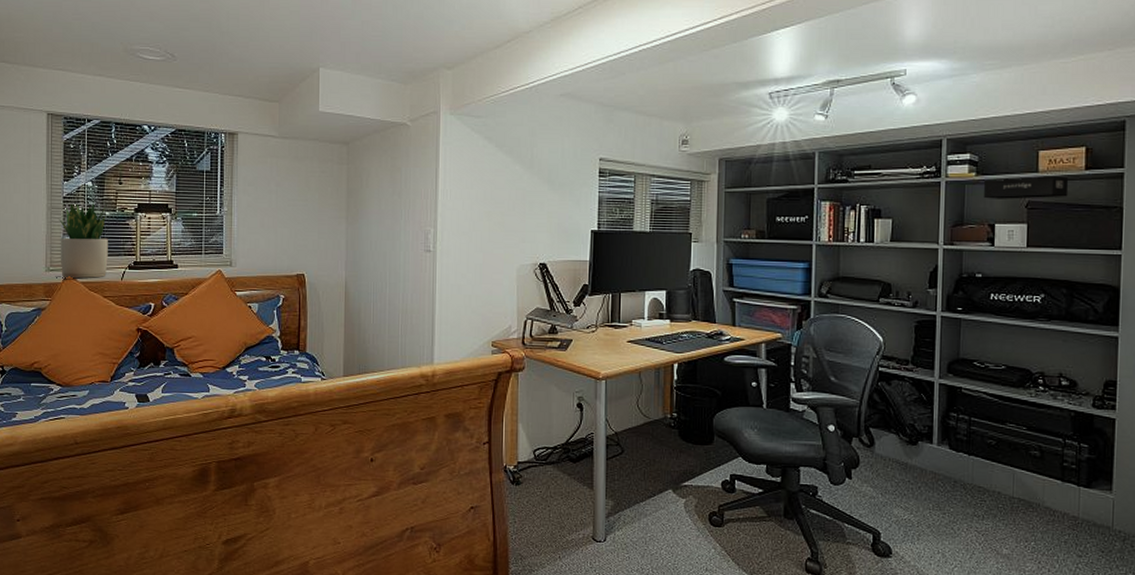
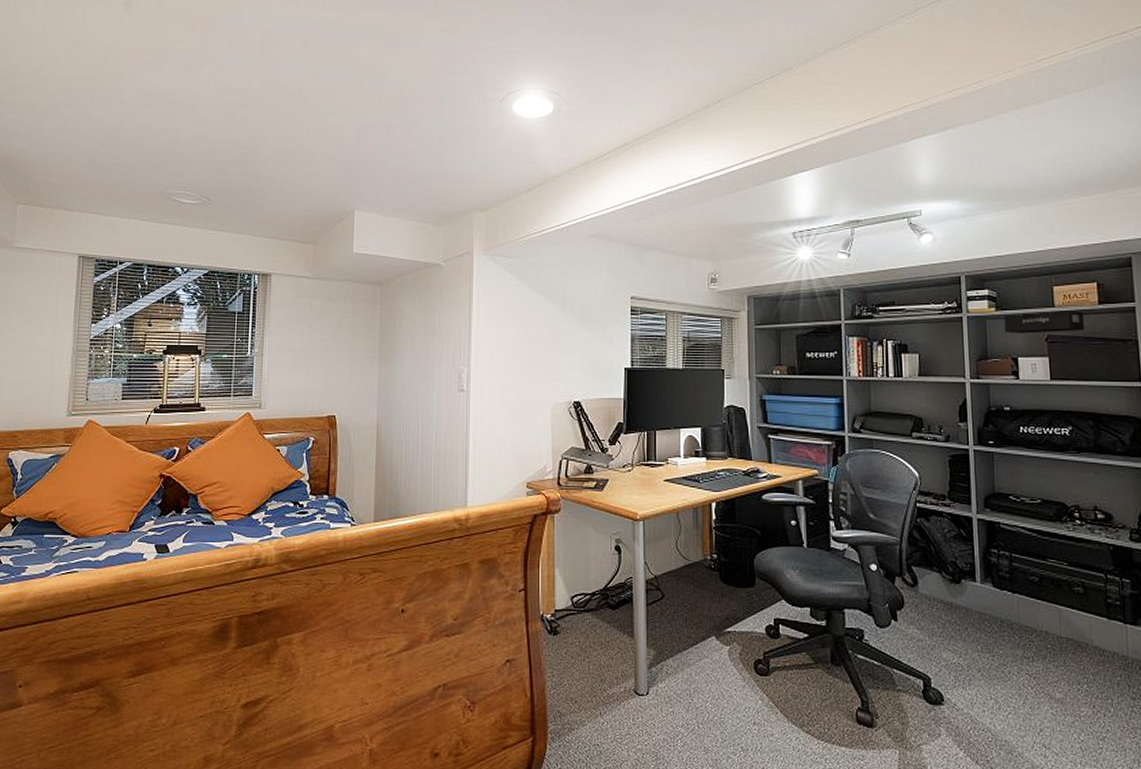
planter: present [58,200,108,279] -> none [83,342,135,423]

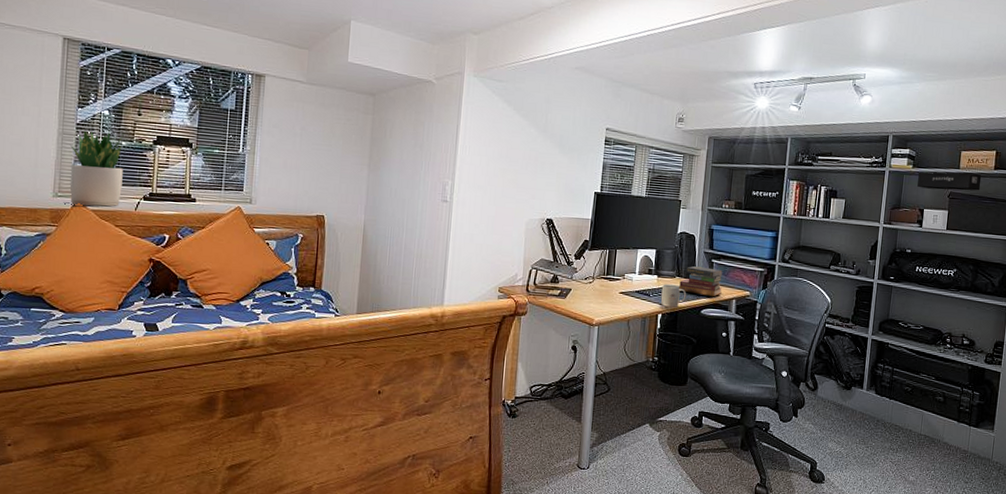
planter: none [83,342,135,423] -> present [69,129,124,207]
mug: none [712,467,743,494] -> present [660,284,687,307]
books: none [733,443,784,479] -> present [679,265,723,297]

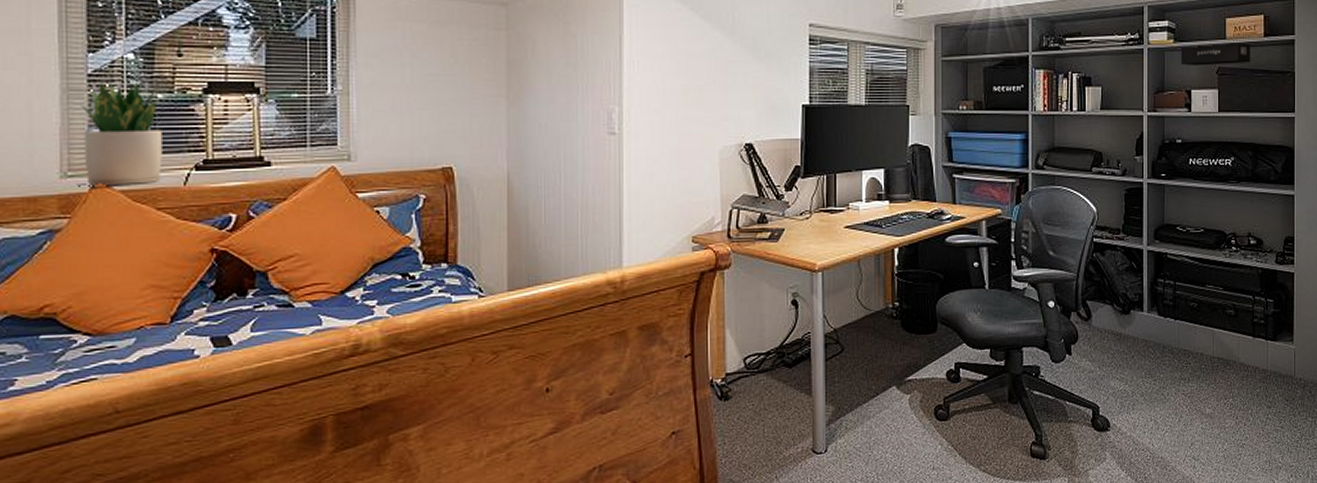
mug: present [660,284,687,307] -> none [895,210,926,238]
books: present [679,265,723,297] -> none [917,183,968,220]

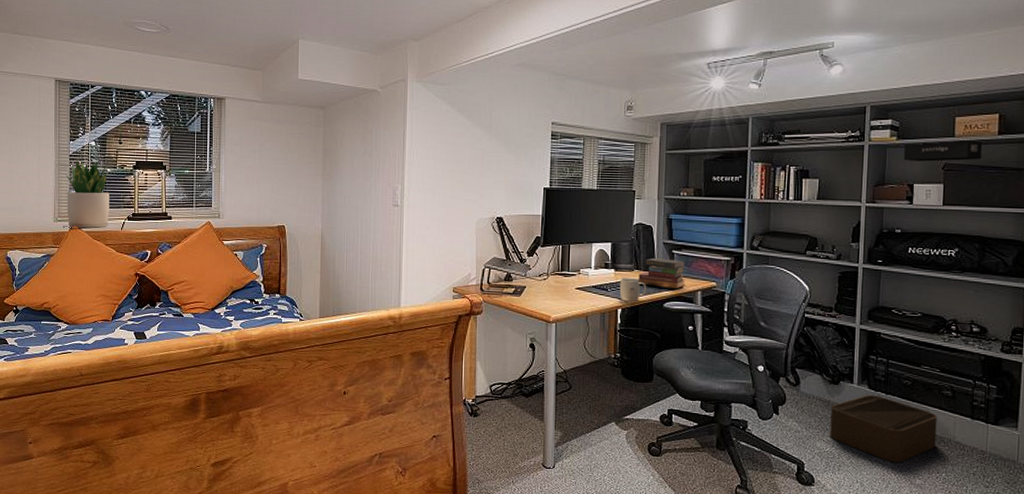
mug: none [895,210,926,238] -> present [619,278,647,301]
books: none [917,183,968,220] -> present [638,257,685,290]
storage bin: none [1123,322,1223,393] -> present [830,395,937,463]

